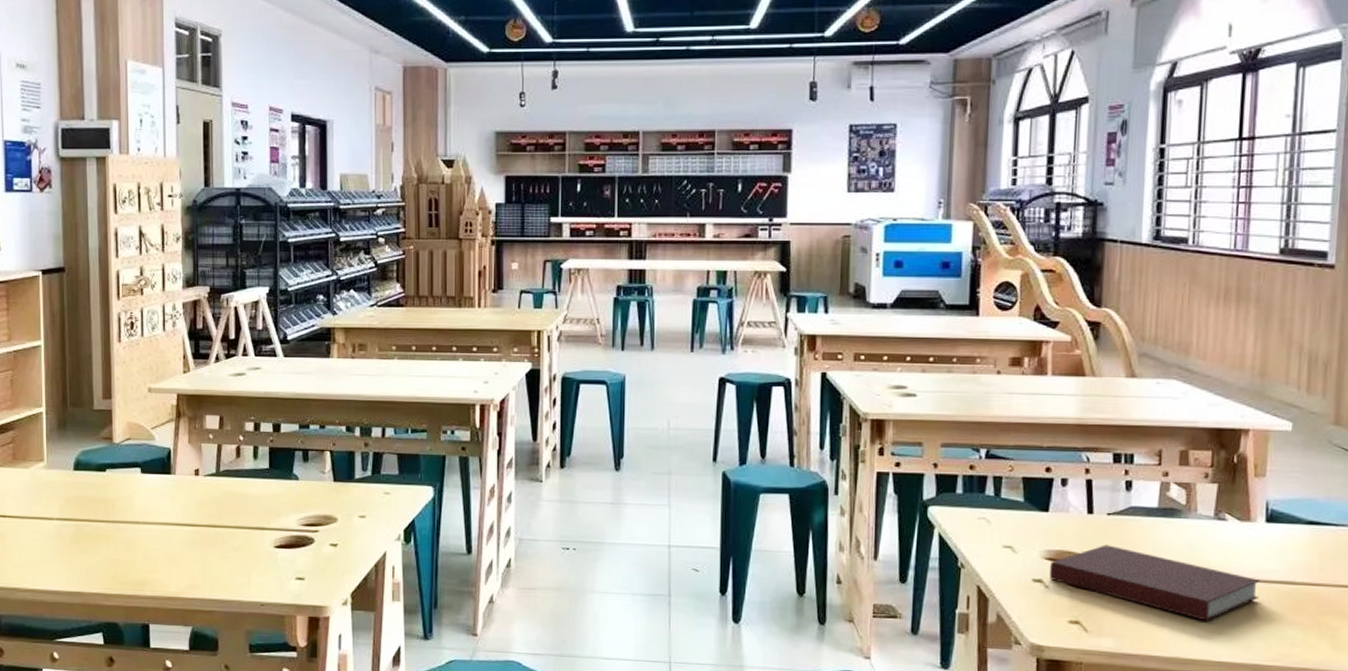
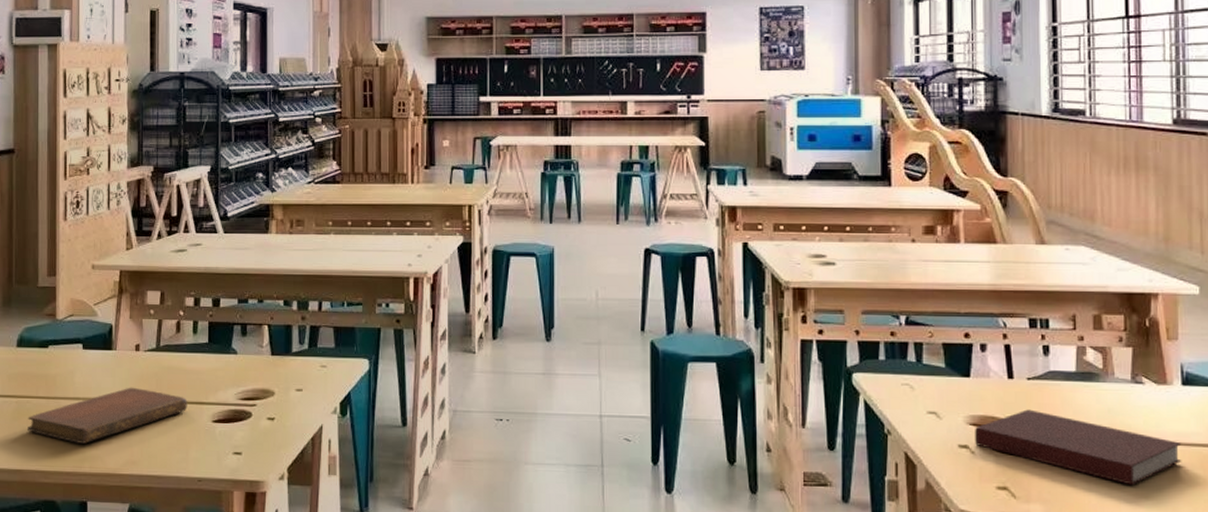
notebook: none [87,511,249,567] -> present [28,387,188,444]

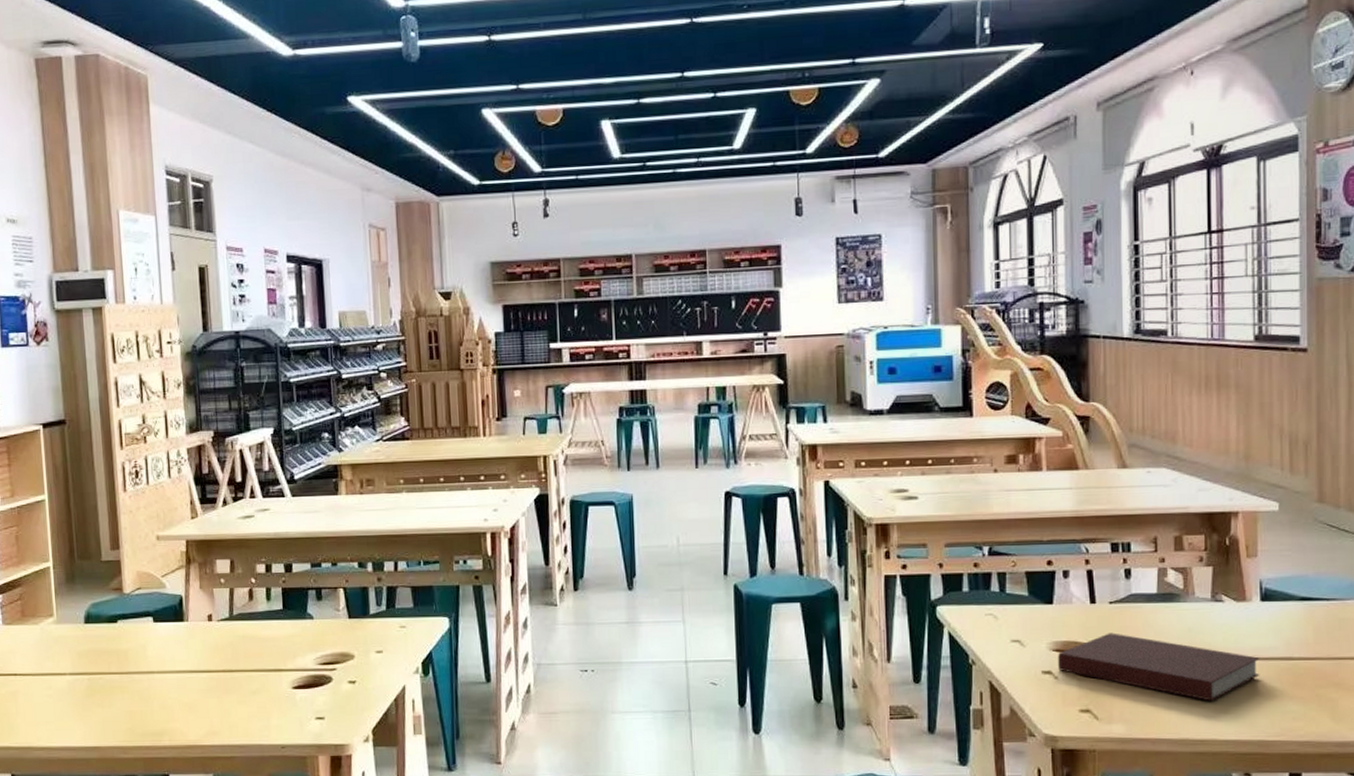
notebook: present [28,387,188,444] -> none [101,658,266,717]

